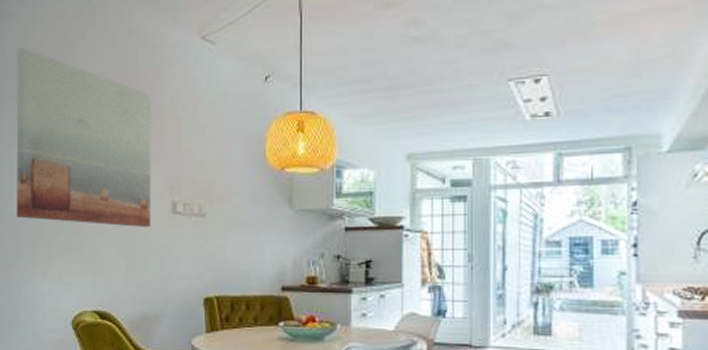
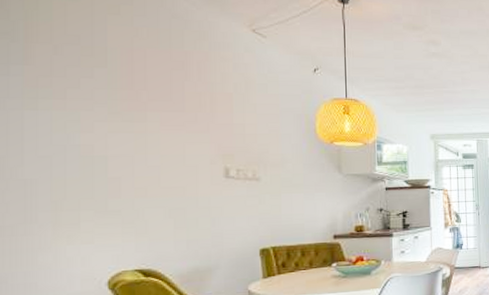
wall art: present [16,46,152,227] -> none [28,12,201,190]

